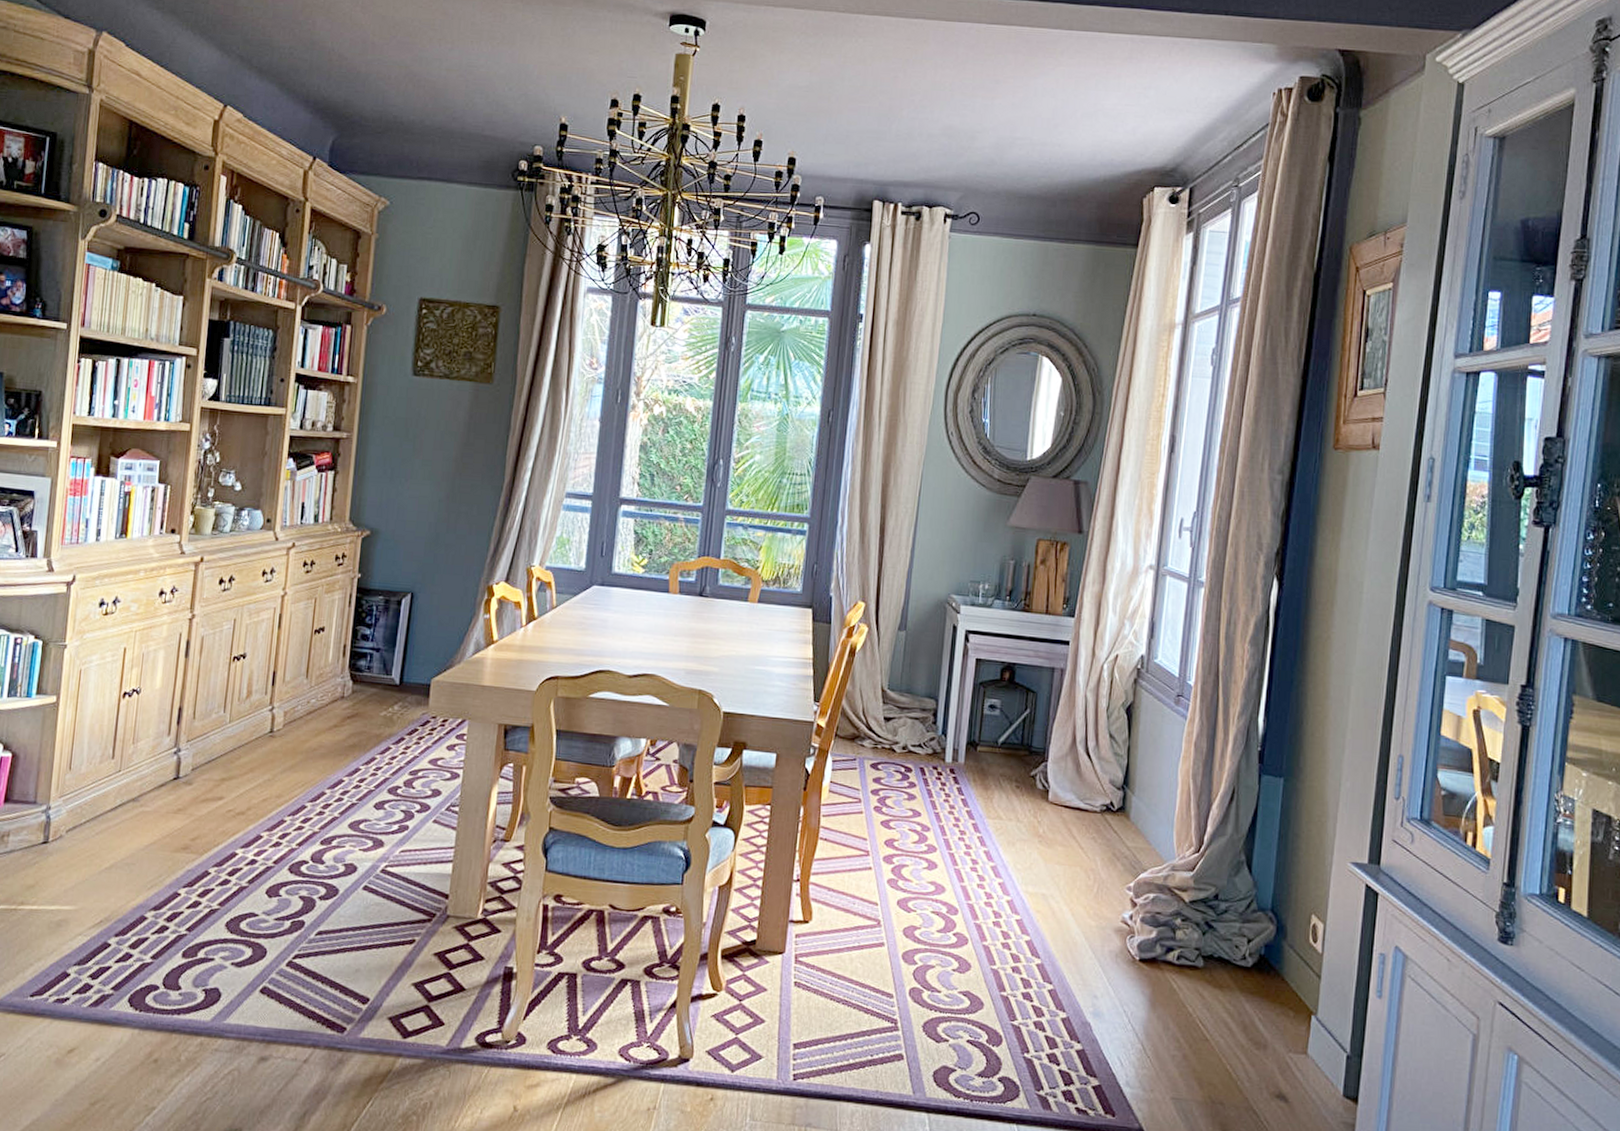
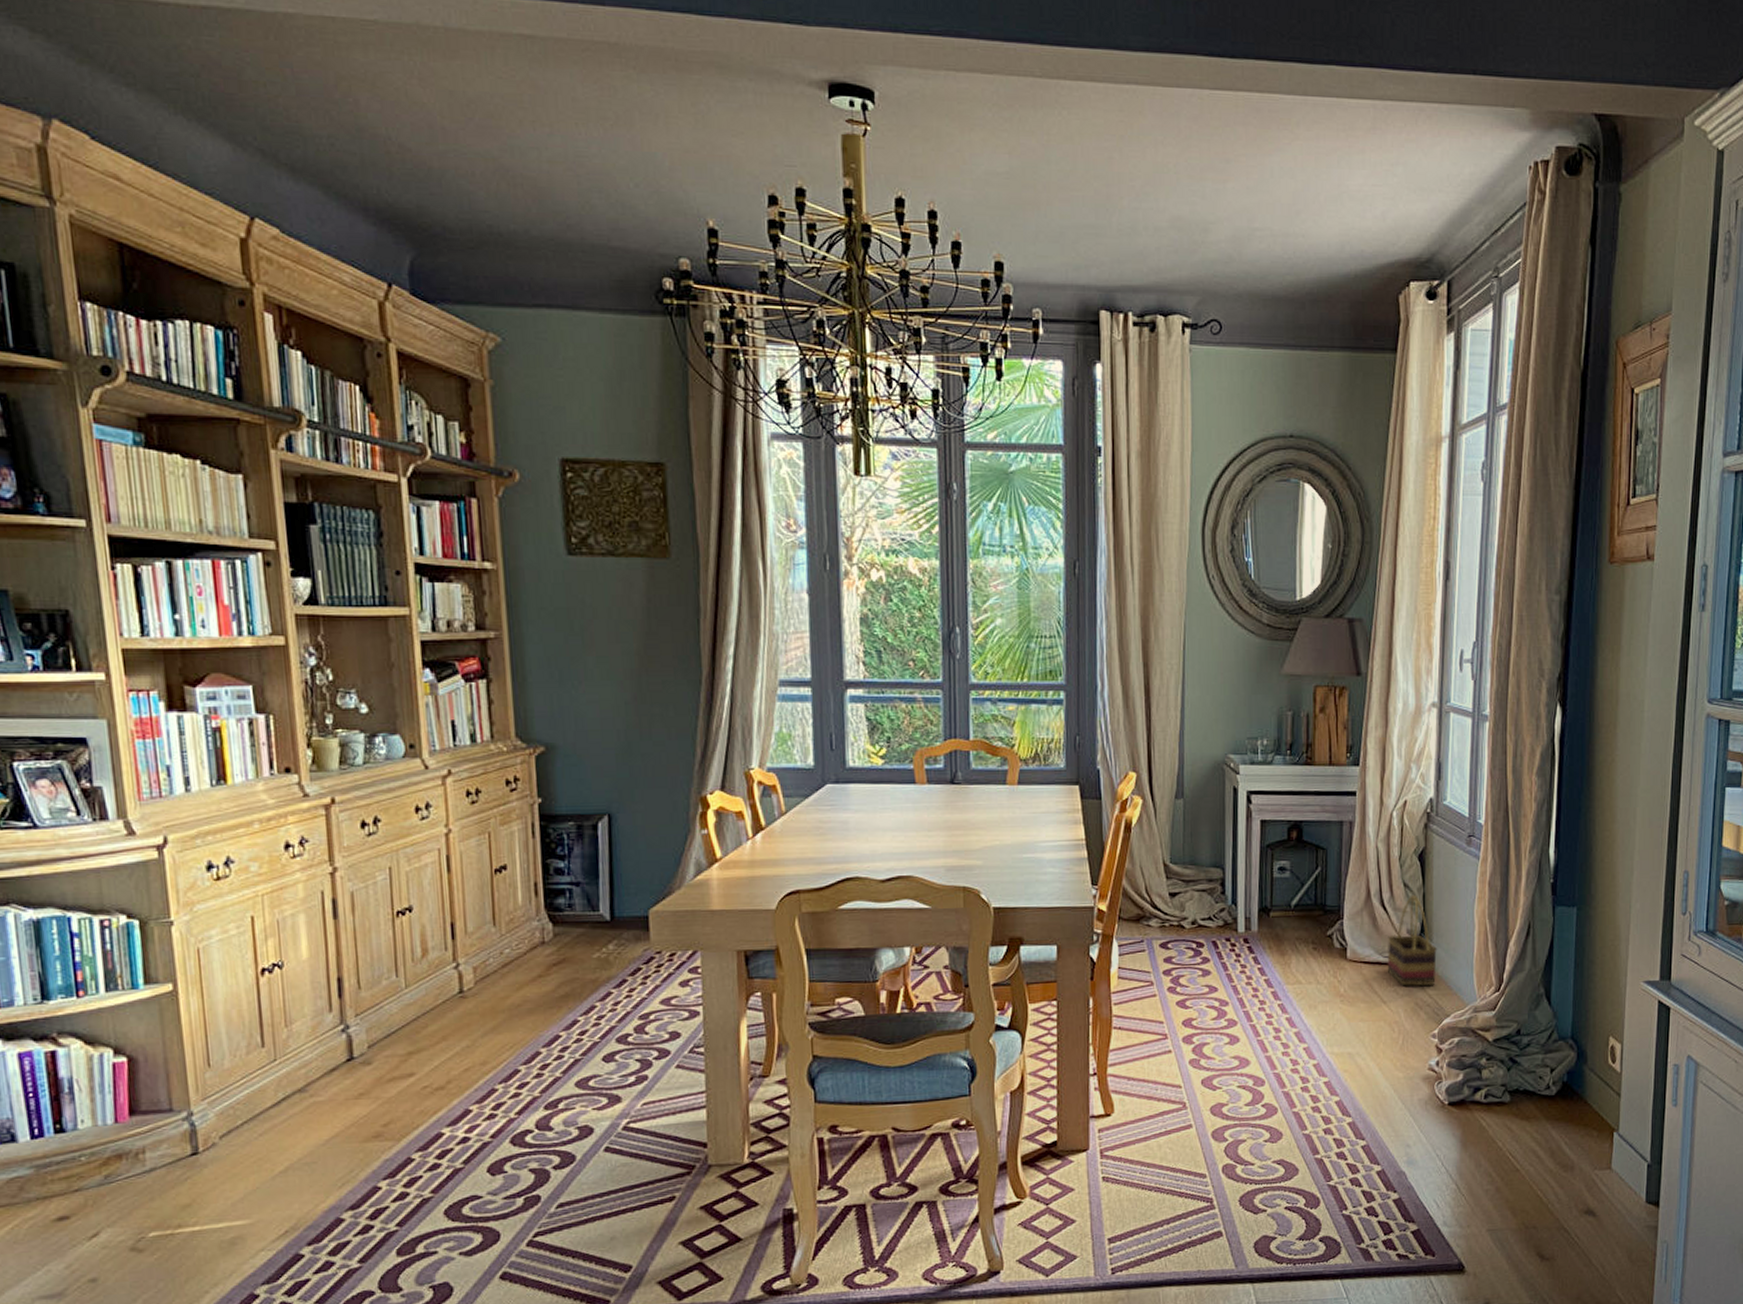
basket: none [1087,746,1139,838] -> present [1387,894,1438,987]

